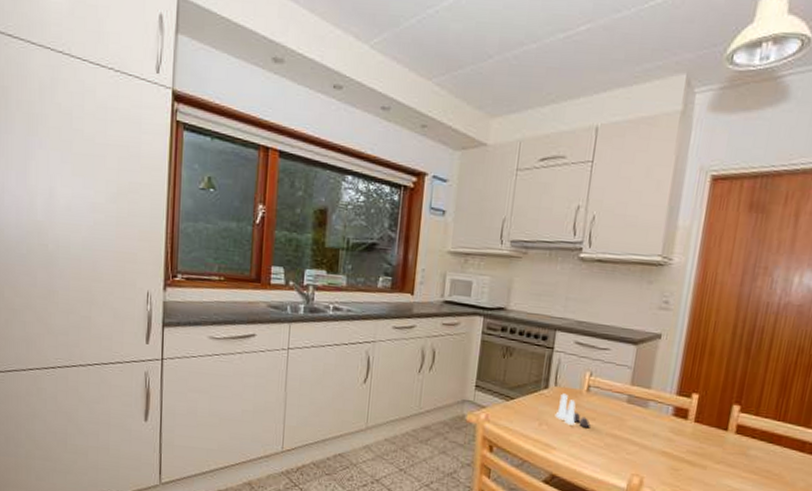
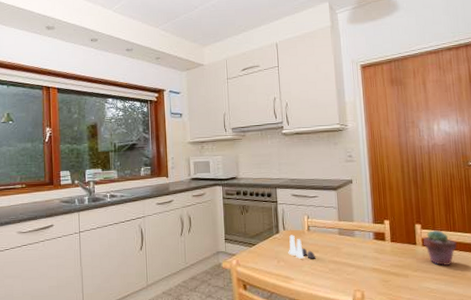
potted succulent: none [736,416,783,463] -> present [423,230,457,266]

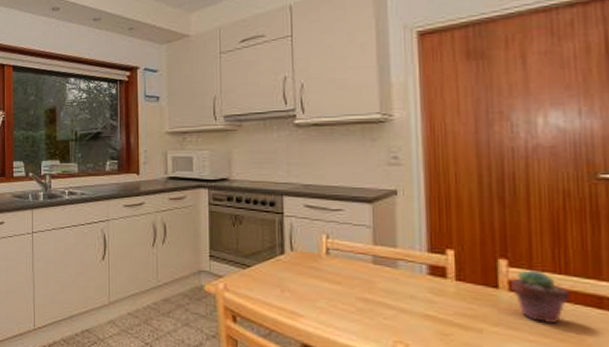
salt and pepper shaker set: present [288,235,316,259] -> none [296,258,337,293]

